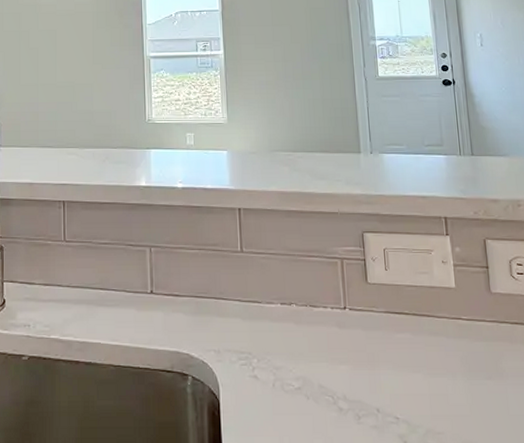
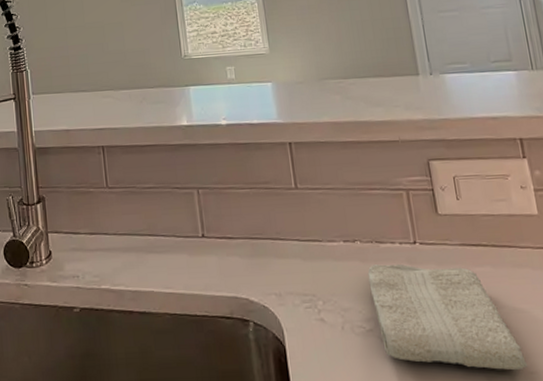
washcloth: none [300,327,436,431] -> present [367,264,528,371]

